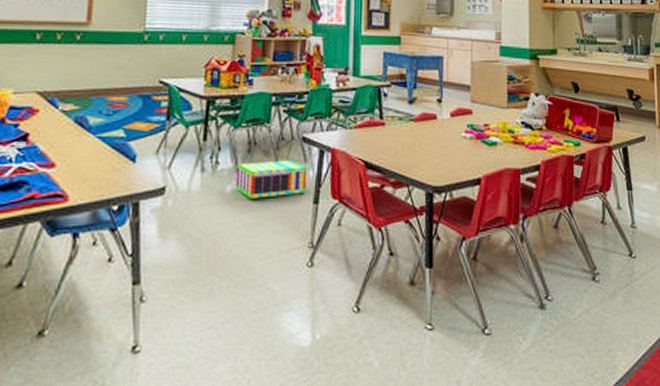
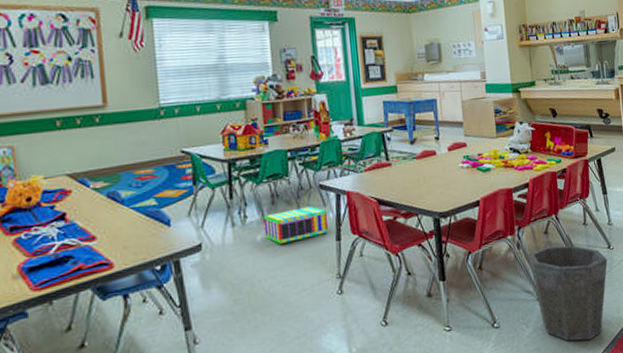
waste bin: none [532,244,628,367] -> present [528,245,608,341]

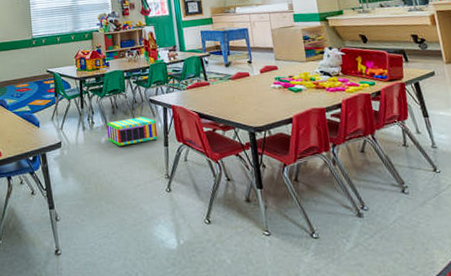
waste bin: present [528,245,608,341] -> none [344,164,434,263]

